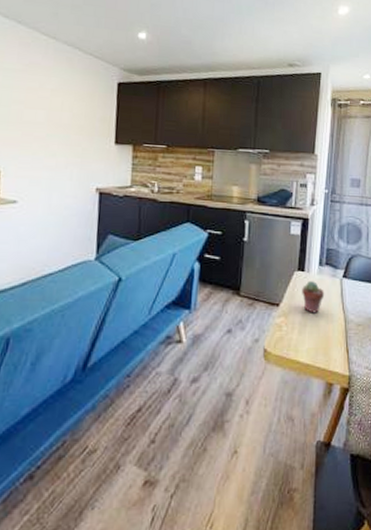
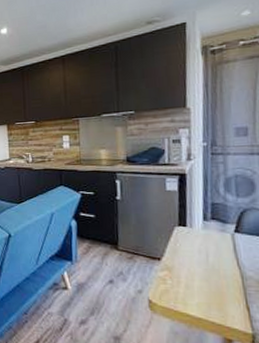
potted succulent: present [302,281,325,313] -> none [185,236,214,268]

